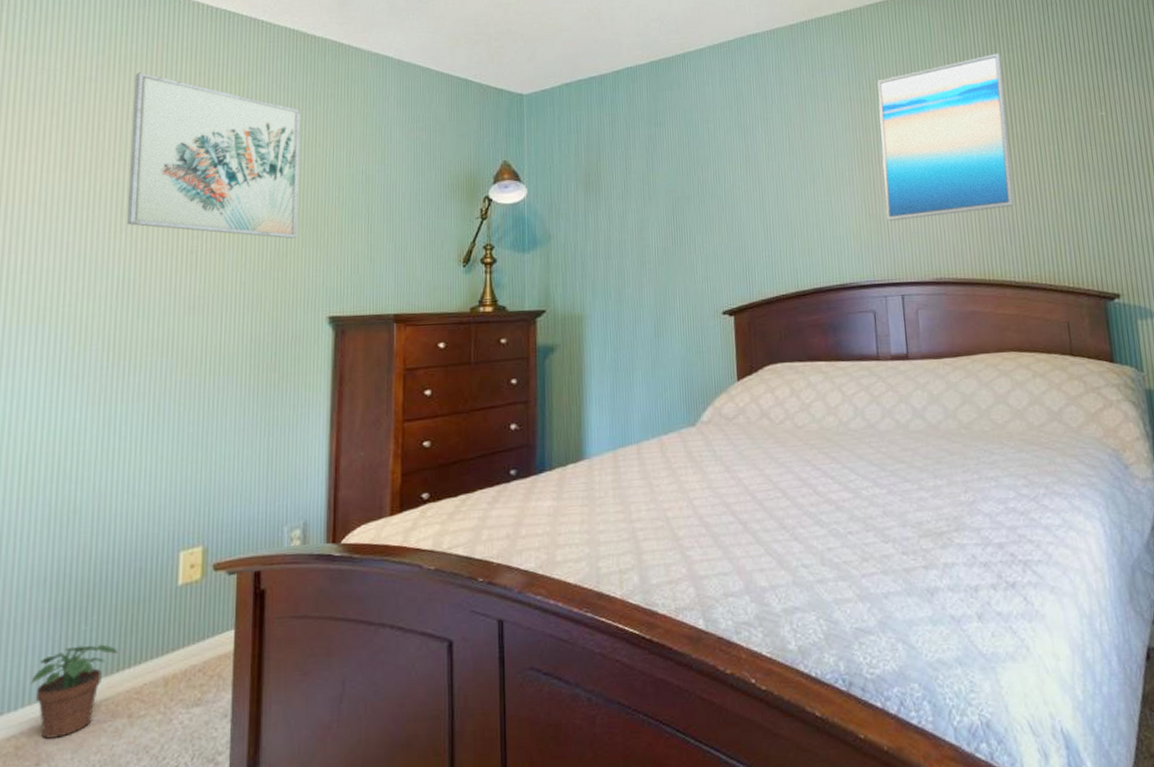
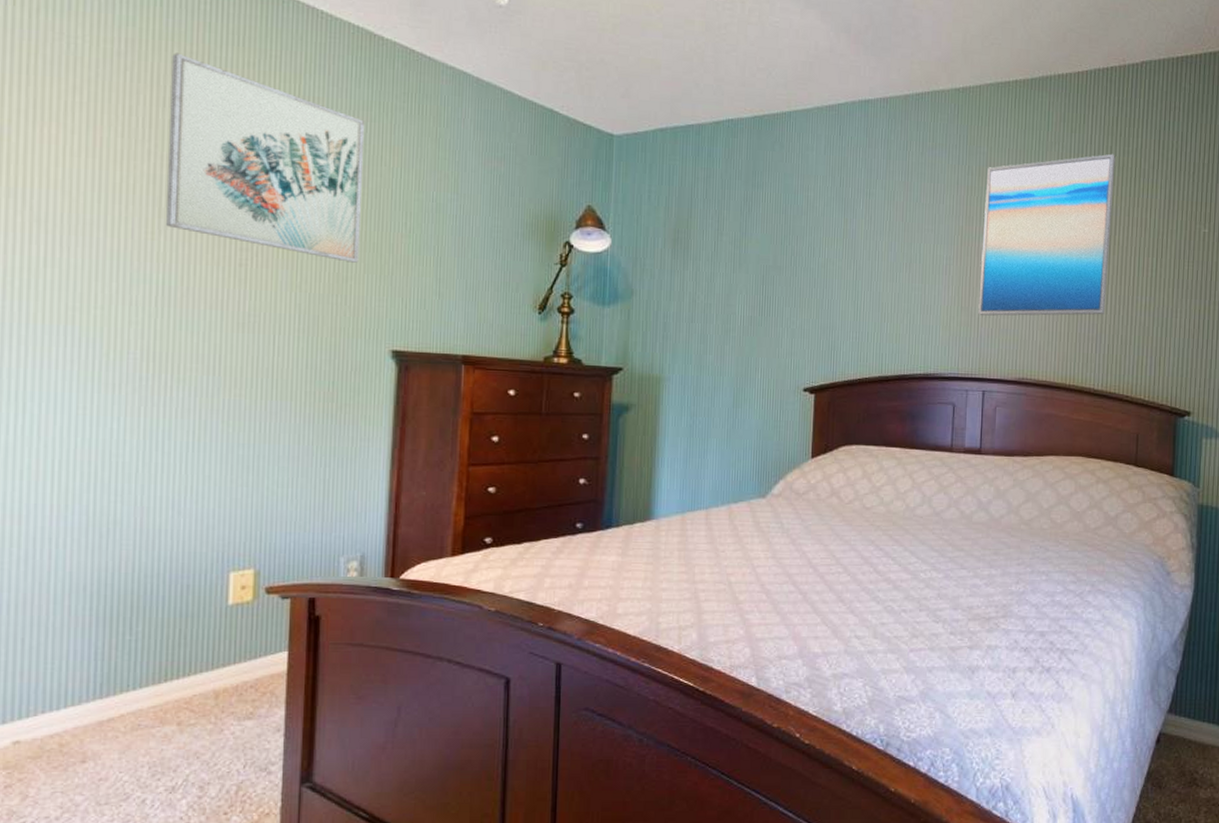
potted plant: present [30,644,118,739] -> none [73,654,166,739]

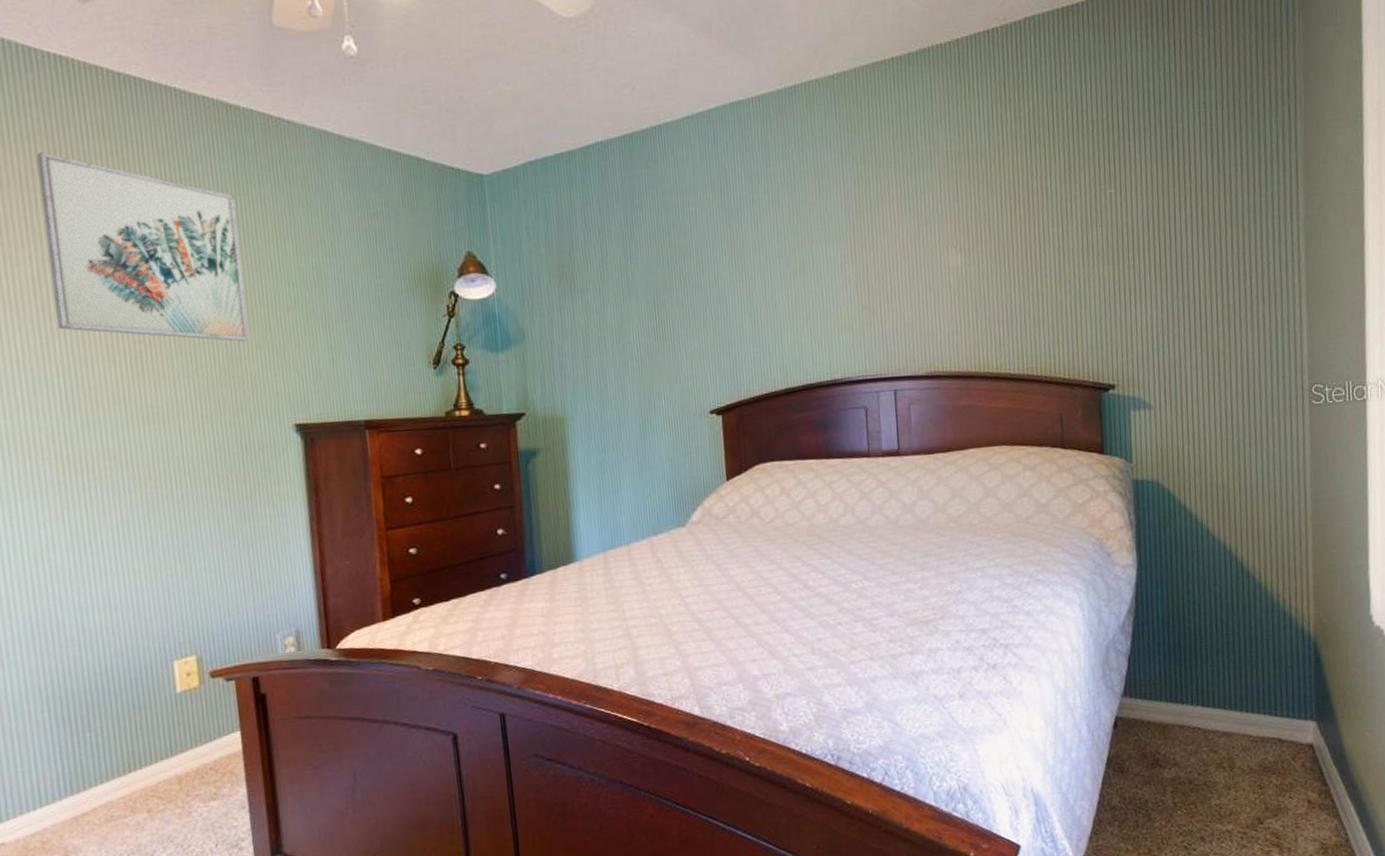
wall art: present [978,153,1115,316] -> none [872,122,1014,313]

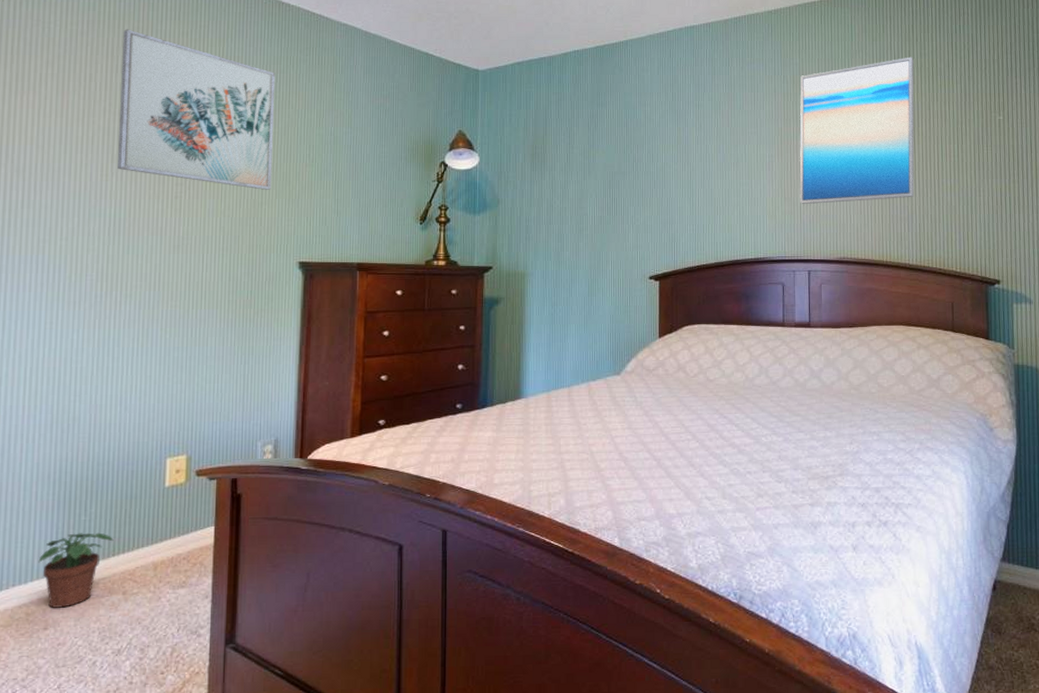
potted plant: none [44,748,127,834] -> present [38,532,114,608]
wall art: none [872,122,1014,313] -> present [799,57,915,205]

